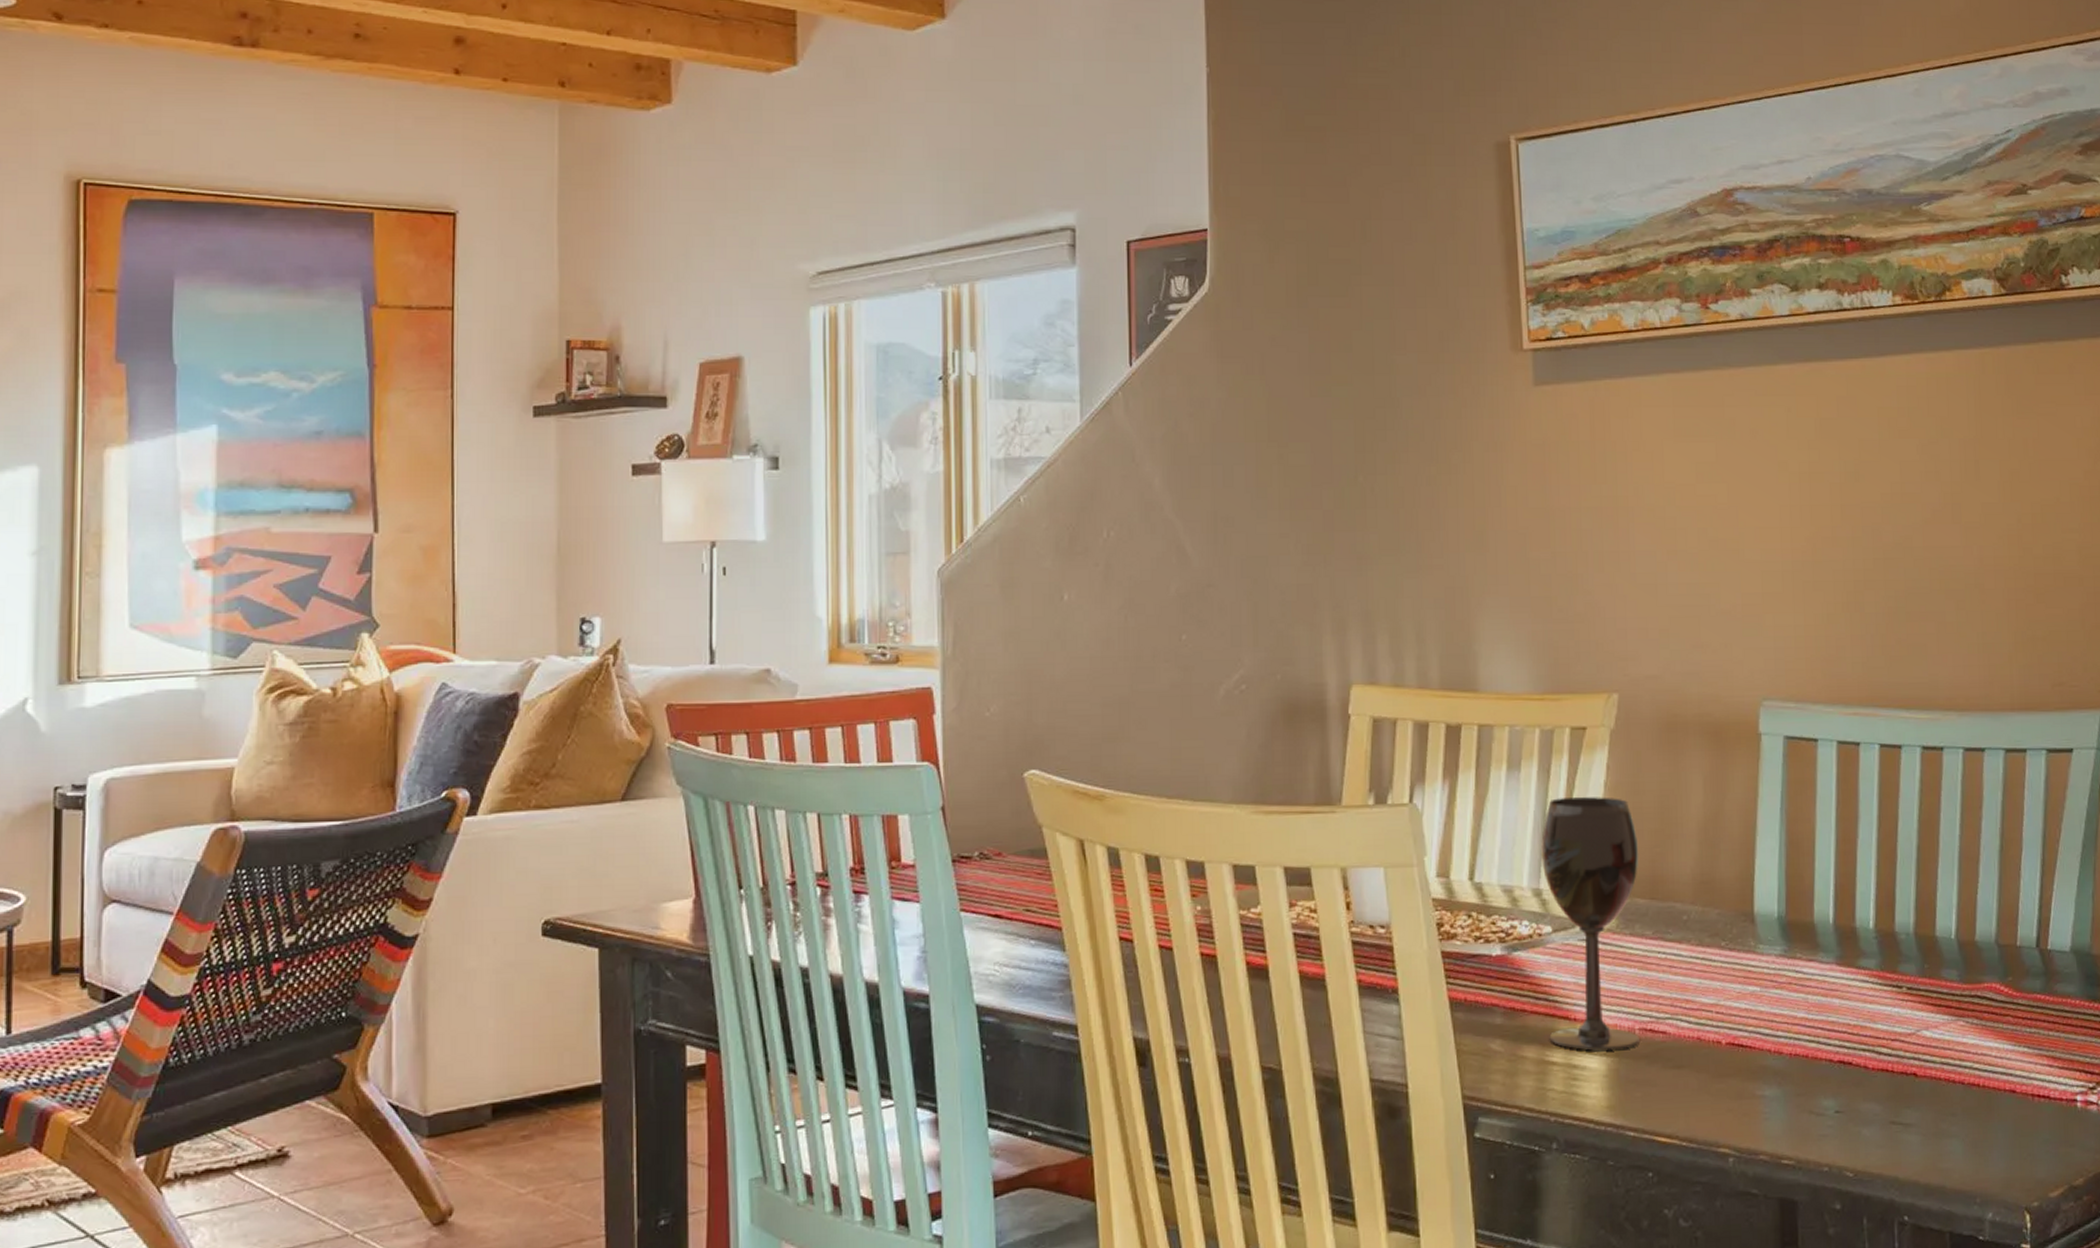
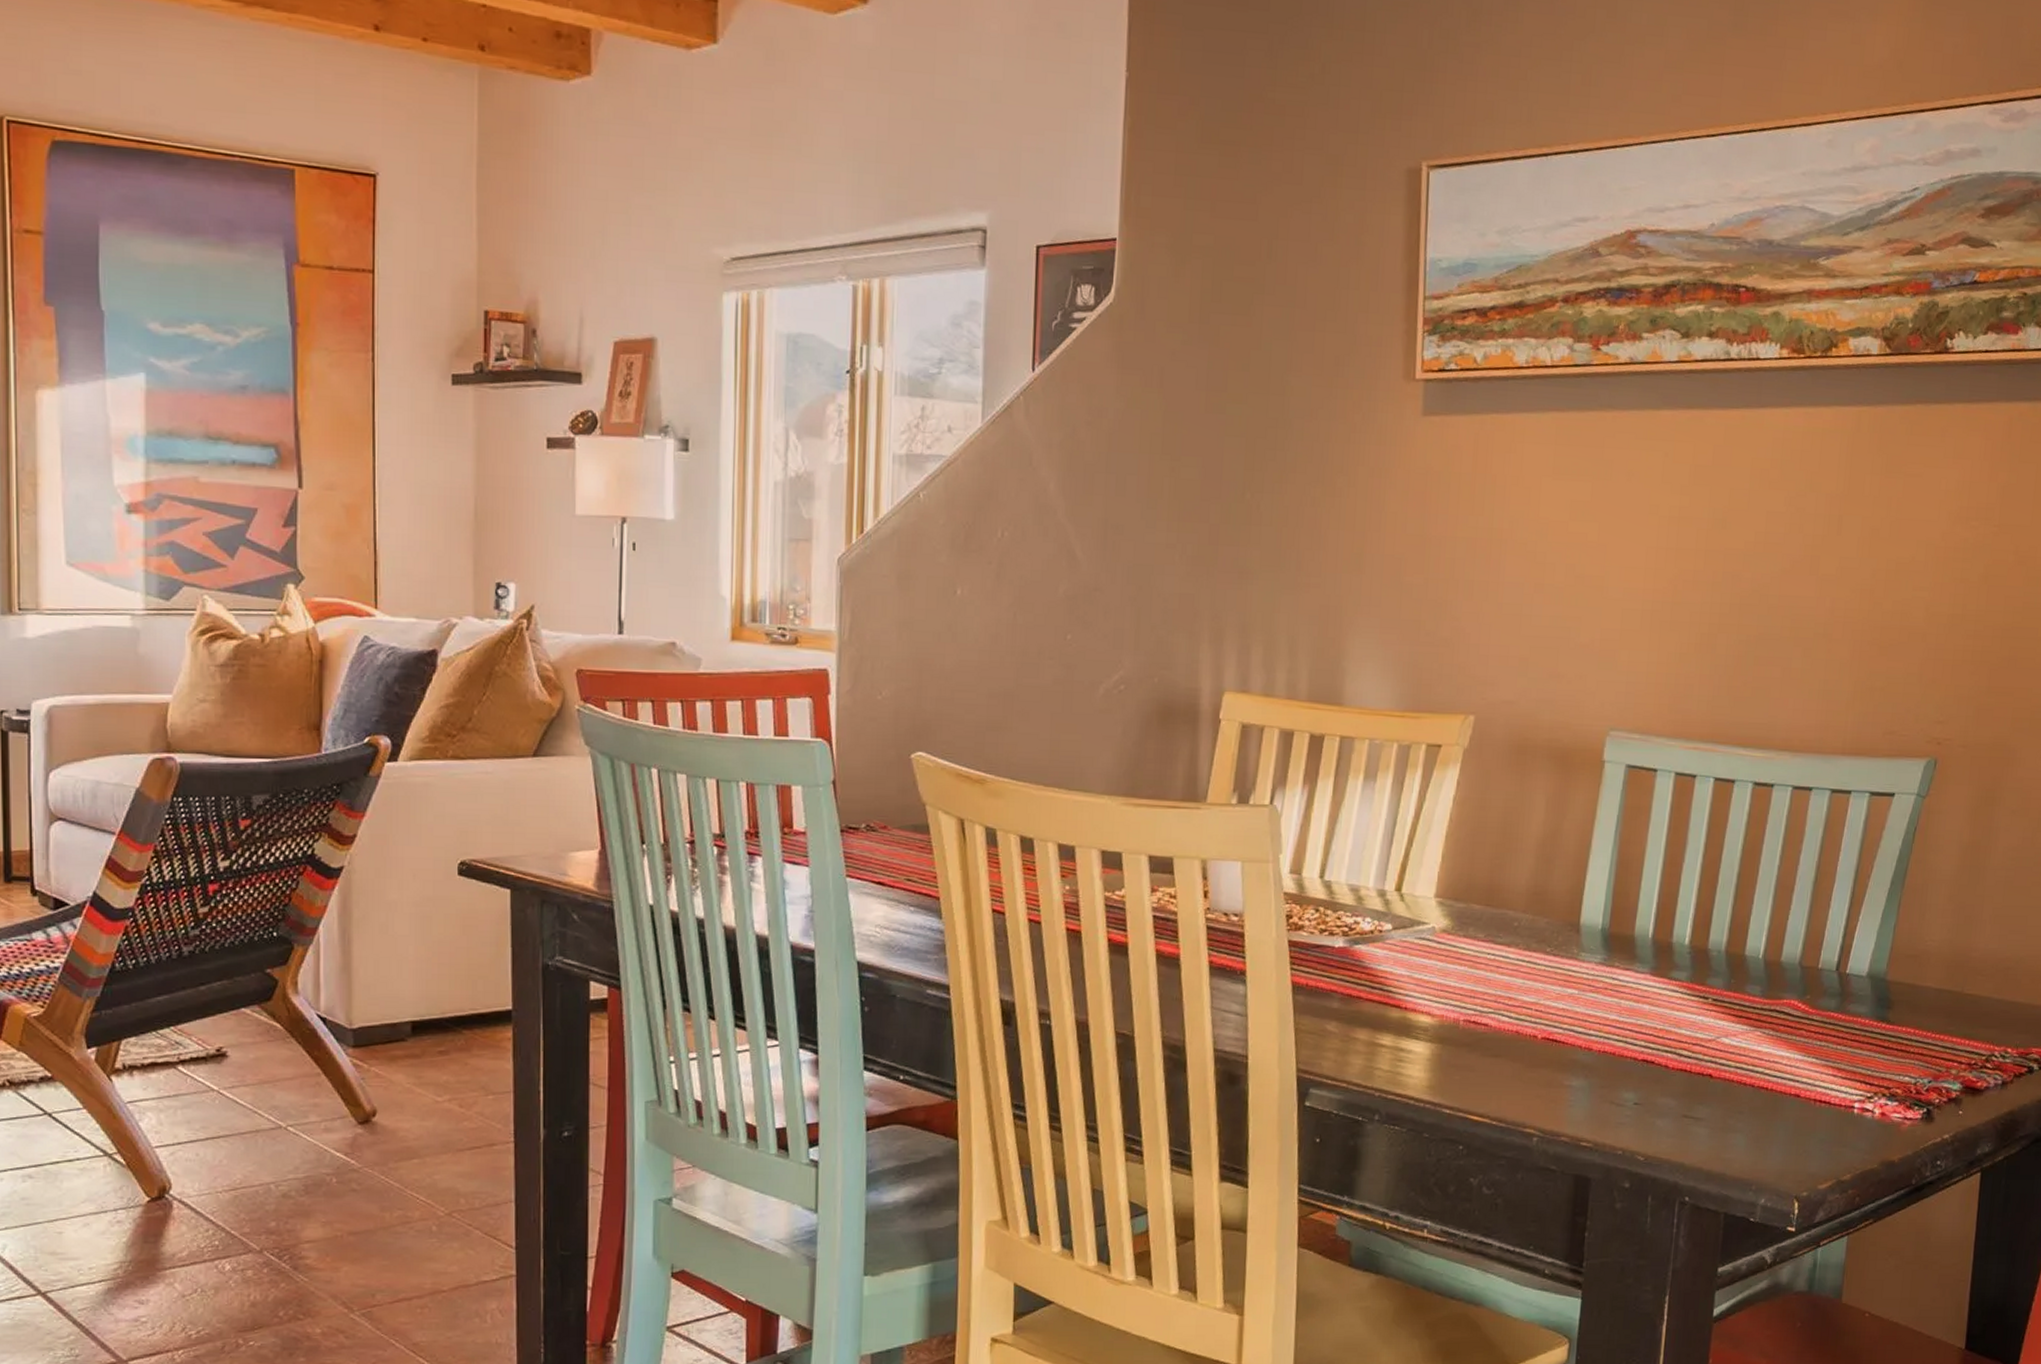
wine glass: present [1541,797,1641,1051] -> none [1380,809,1480,1037]

